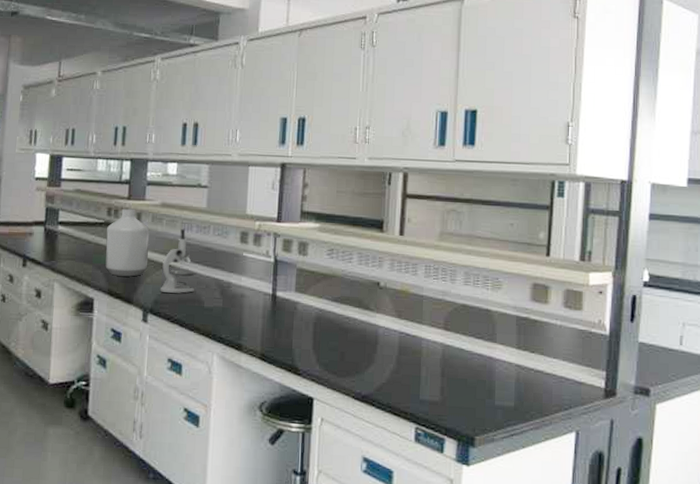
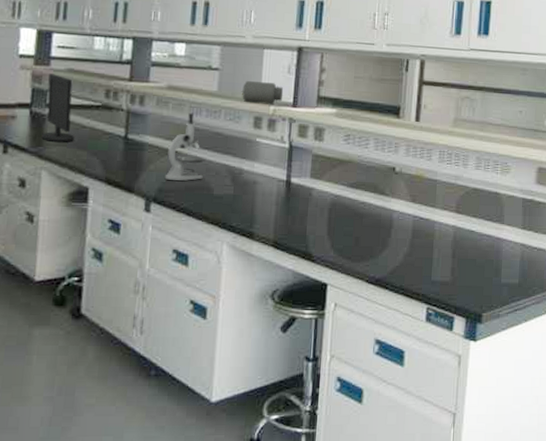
monitor: none [54,194,81,257] -> present [42,73,74,143]
bottle: present [105,208,150,277] -> none [102,90,154,164]
jar: none [228,197,268,220] -> present [241,80,284,105]

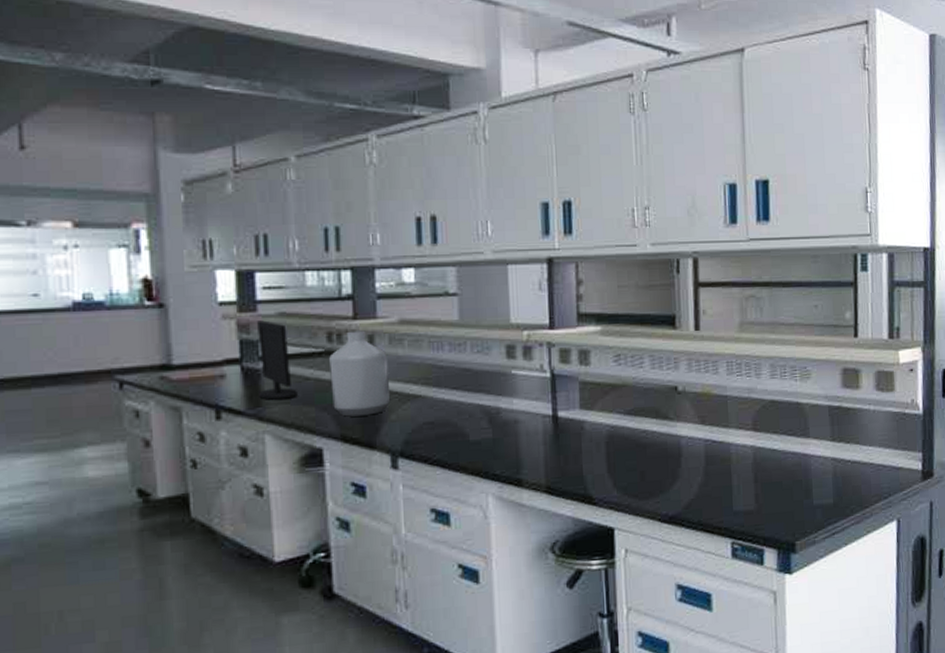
bottle: none [102,90,154,164] -> present [329,330,391,417]
microscope: present [164,112,205,181] -> none [410,348,455,431]
jar: present [241,80,284,105] -> none [487,303,537,330]

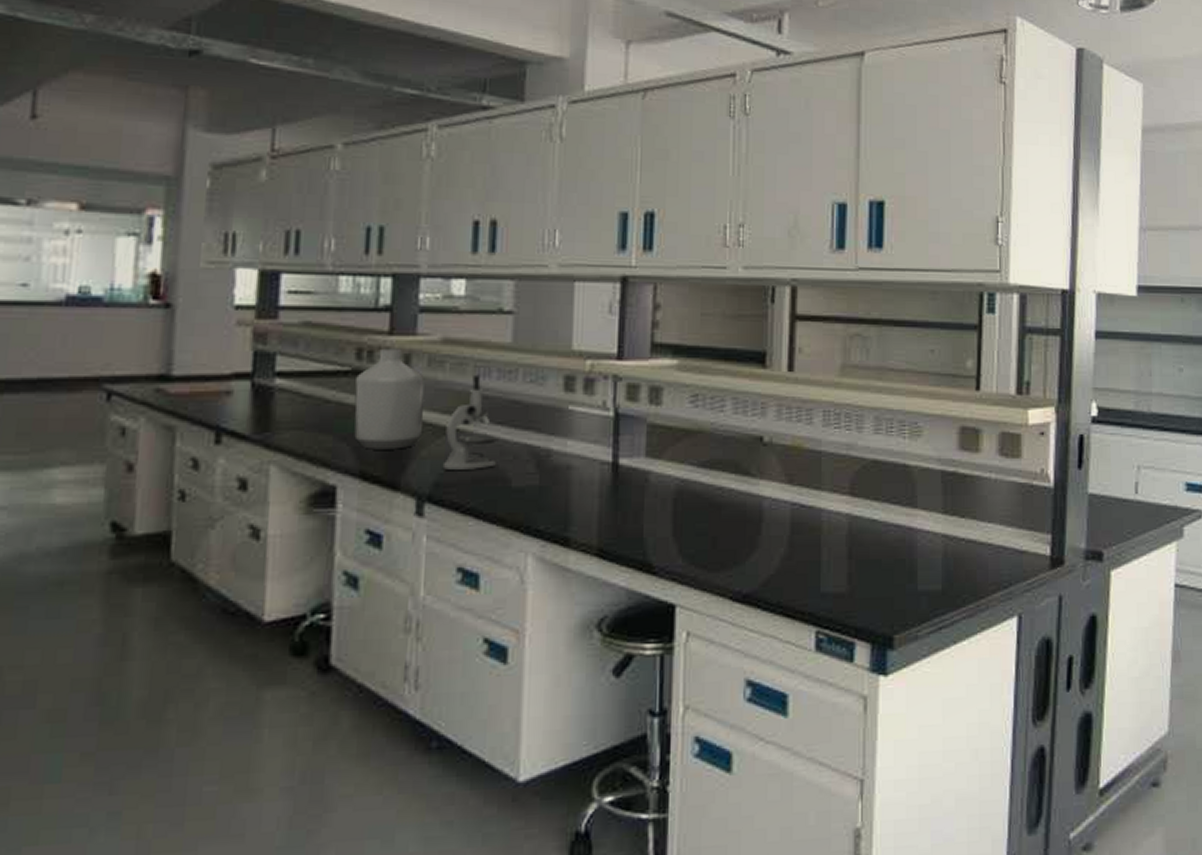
monitor: present [257,320,298,401] -> none [269,330,314,426]
microscope: none [410,348,455,431] -> present [442,374,499,471]

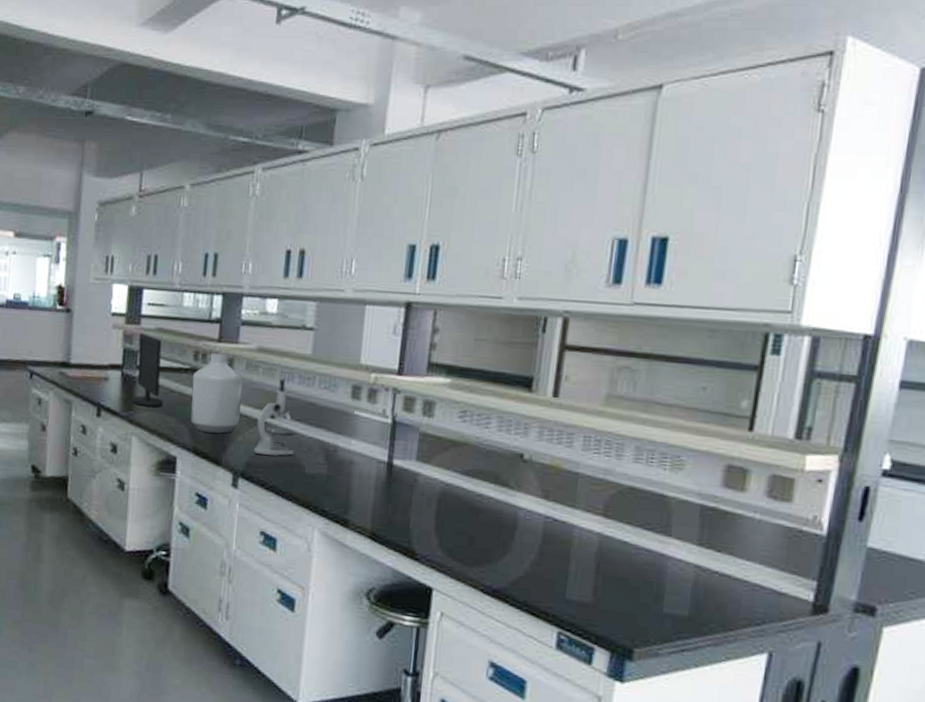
monitor: none [269,330,314,426] -> present [132,333,163,408]

